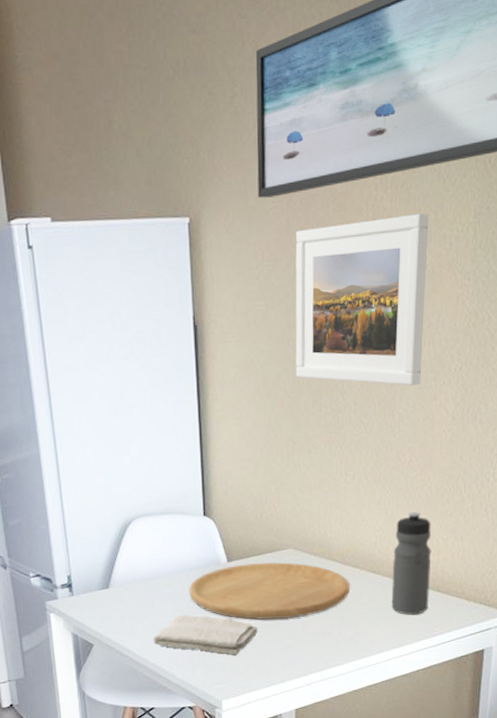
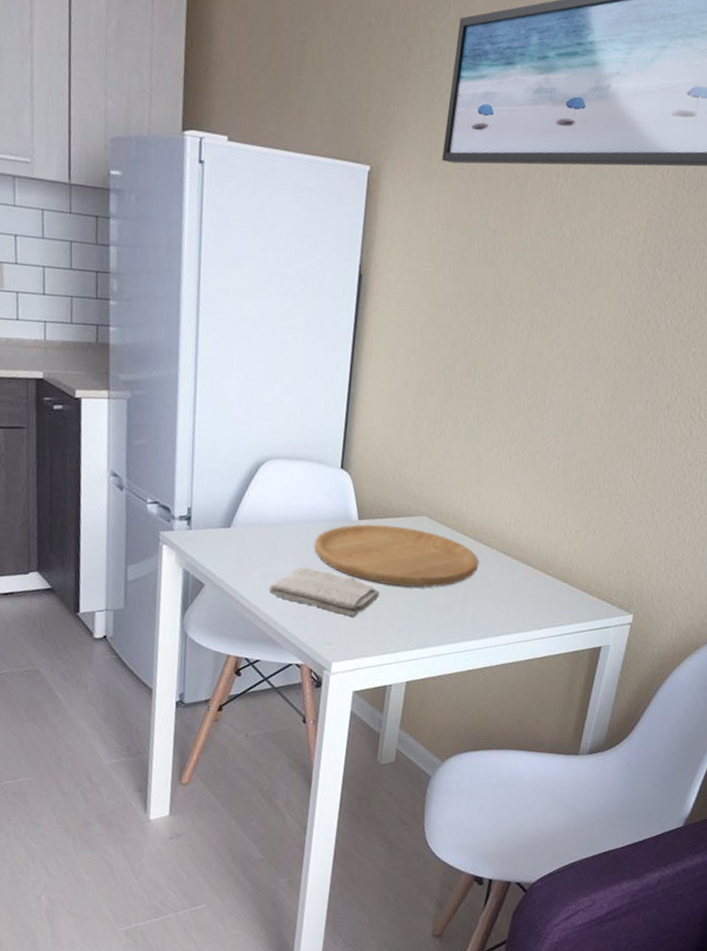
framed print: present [295,213,429,386] -> none [454,200,604,375]
water bottle: present [391,512,431,615] -> none [517,499,567,602]

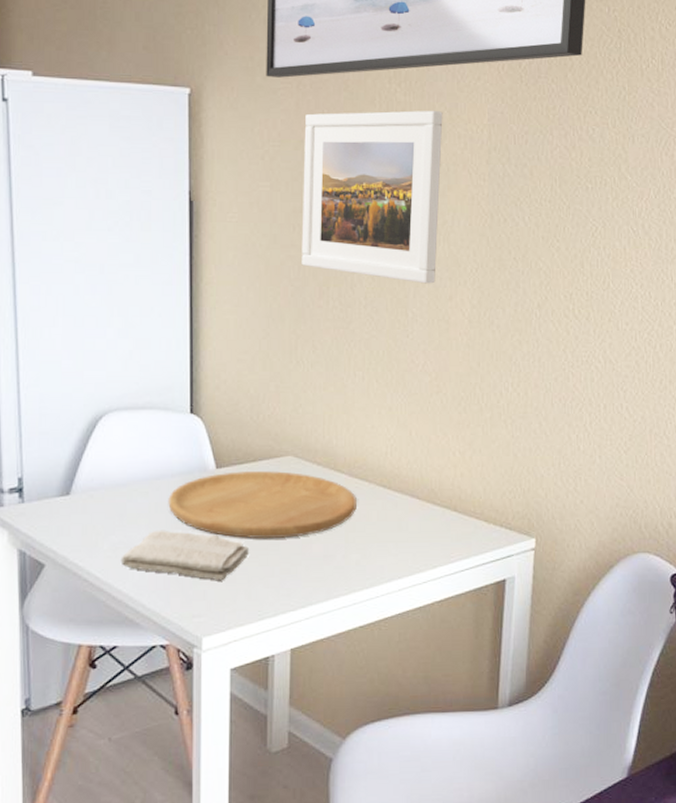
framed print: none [454,200,604,375] -> present [302,110,443,284]

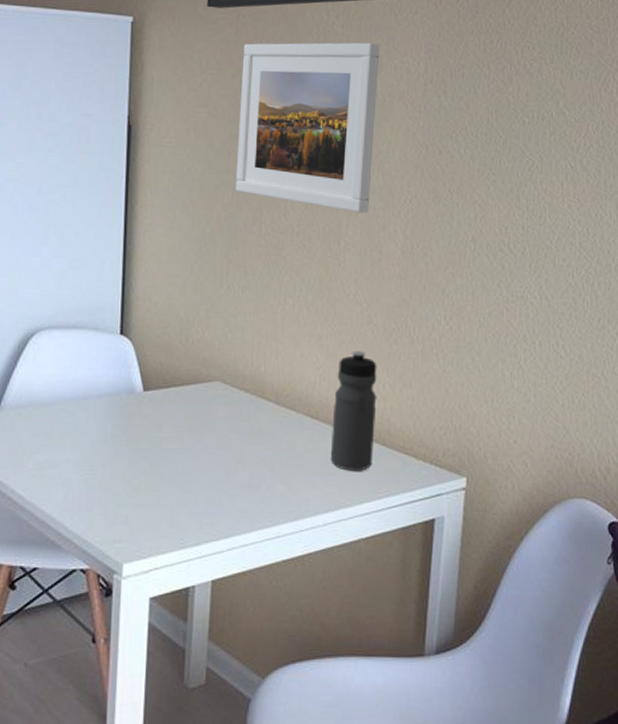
washcloth: present [120,530,249,581] -> none [45,450,173,506]
cutting board: present [168,470,357,538] -> none [94,394,283,465]
water bottle: none [403,421,447,537] -> present [330,351,377,471]

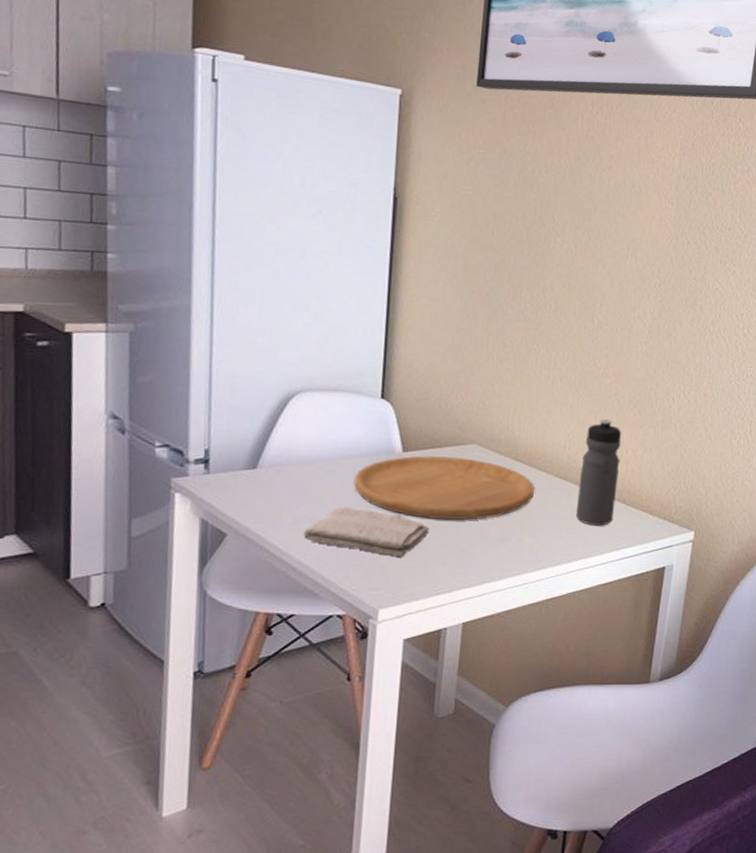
washcloth: none [45,450,173,506] -> present [303,506,429,557]
cutting board: none [94,394,283,465] -> present [354,455,534,520]
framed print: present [236,42,380,213] -> none [498,126,639,295]

